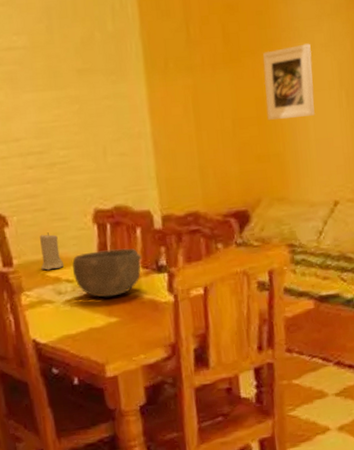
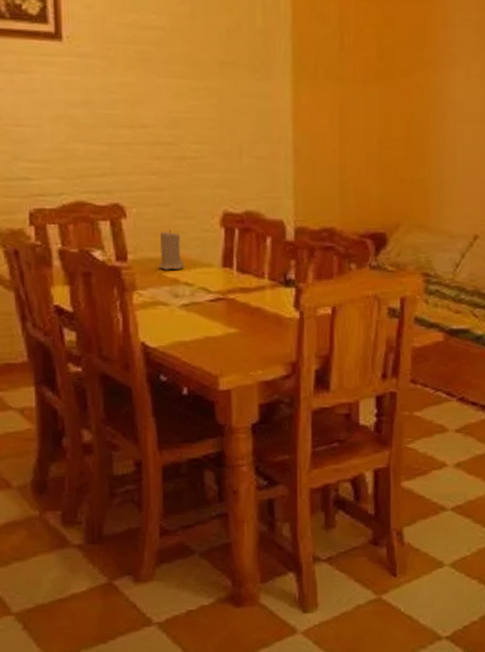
bowl: present [72,248,142,298] -> none [193,256,269,306]
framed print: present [263,43,315,121] -> none [415,71,466,146]

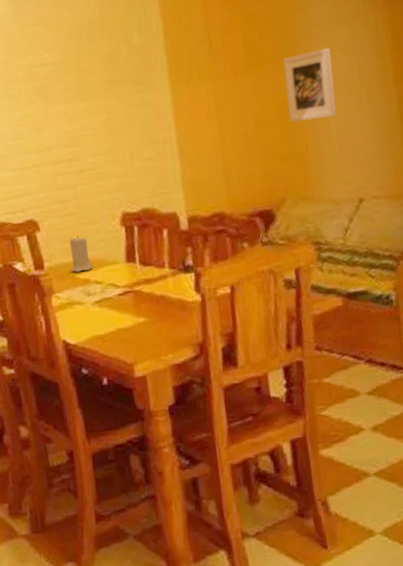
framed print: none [415,71,466,146] -> present [283,48,337,123]

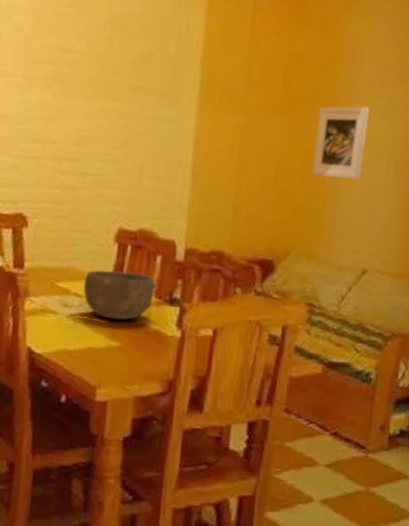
candle: present [70,236,93,273] -> none [52,241,76,280]
bowl: none [101,249,169,298] -> present [83,270,157,320]

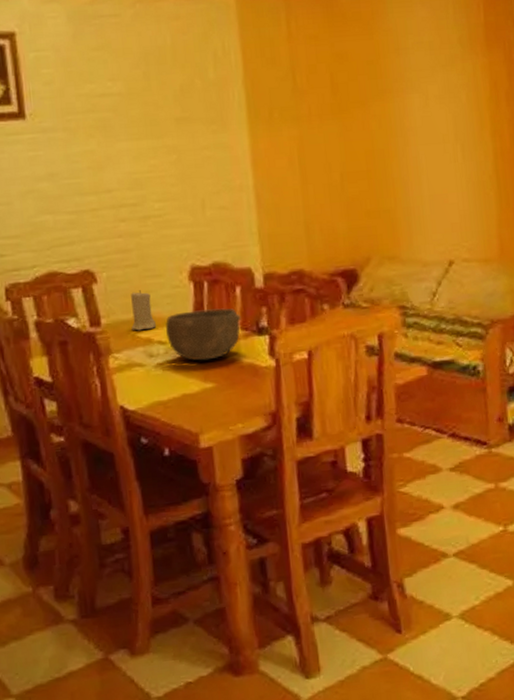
candle: none [52,241,76,280] -> present [131,290,157,331]
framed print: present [312,106,369,179] -> none [373,95,428,175]

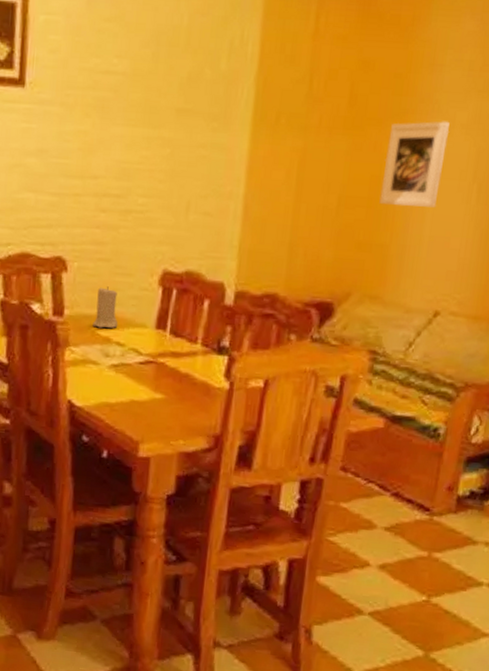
bowl: present [165,308,241,361] -> none [125,316,204,371]
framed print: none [373,95,428,175] -> present [379,121,450,208]

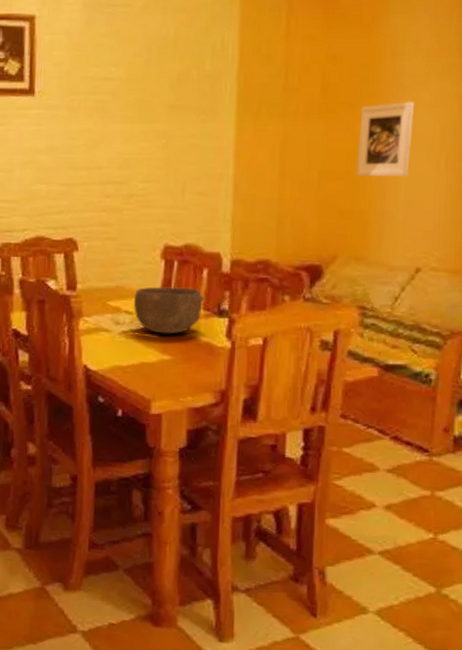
candle: present [93,286,118,328] -> none [103,262,126,299]
bowl: none [125,316,204,371] -> present [133,286,204,334]

